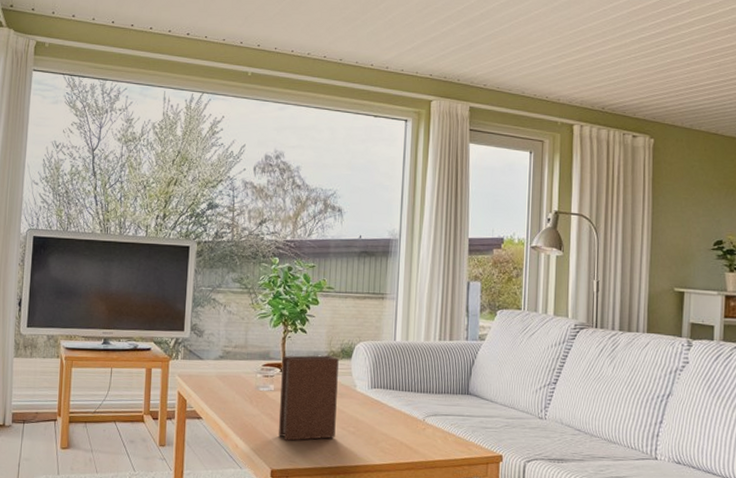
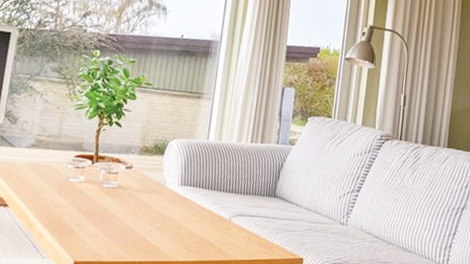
book: present [279,355,339,441] -> none [85,148,151,234]

